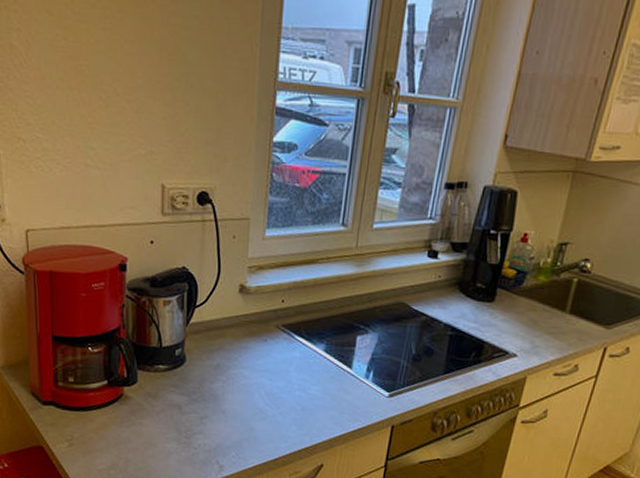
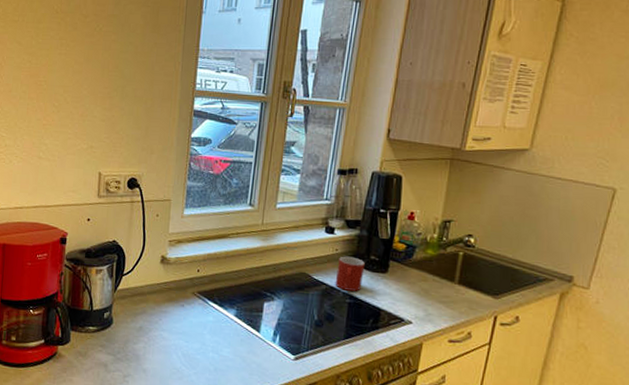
mug: none [436,283,470,323] -> present [335,256,365,291]

